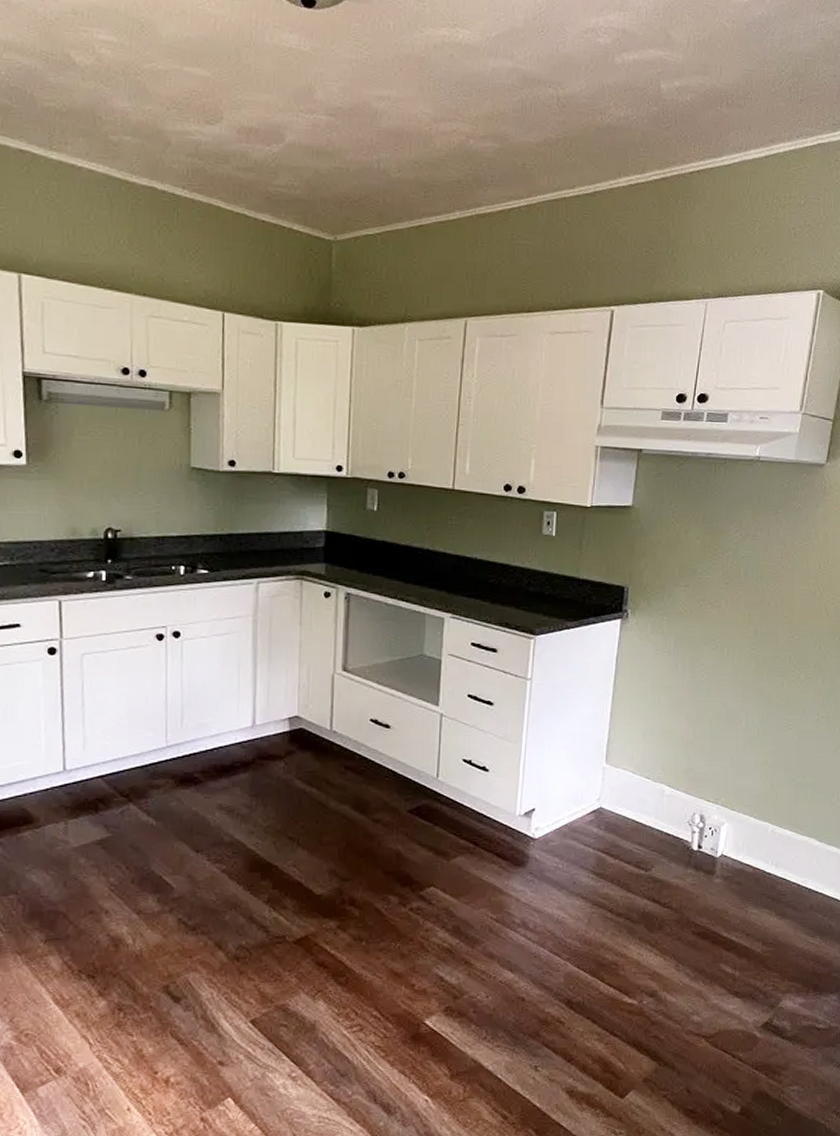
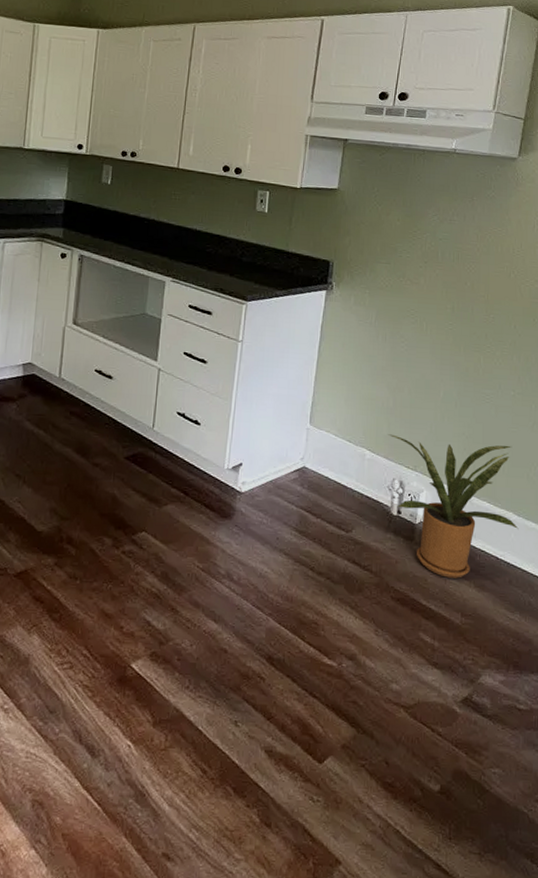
house plant: none [688,768,821,908] -> present [388,434,519,579]

